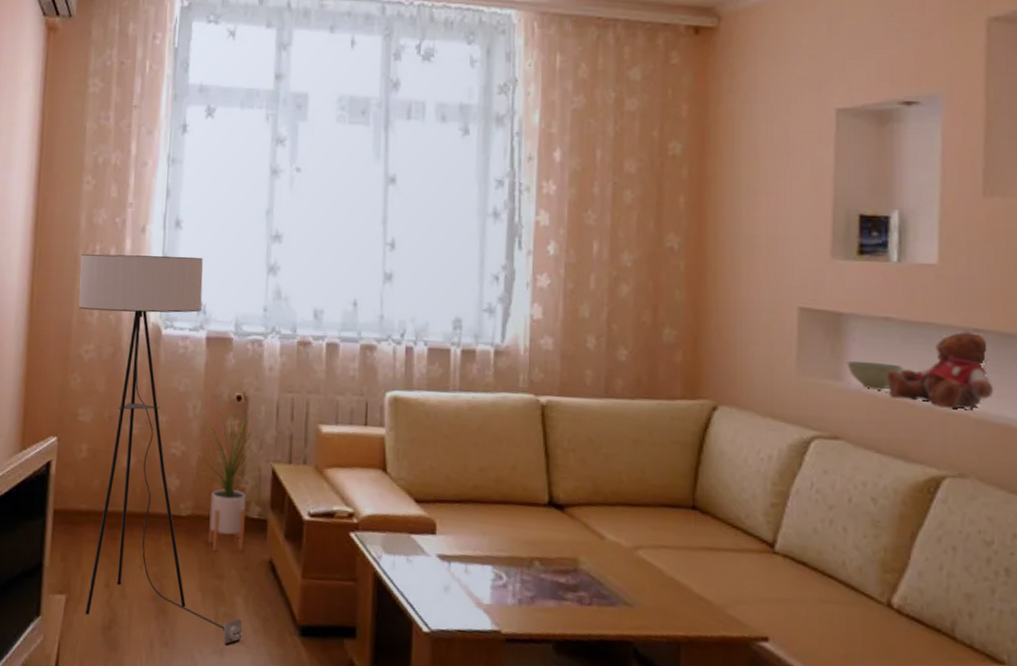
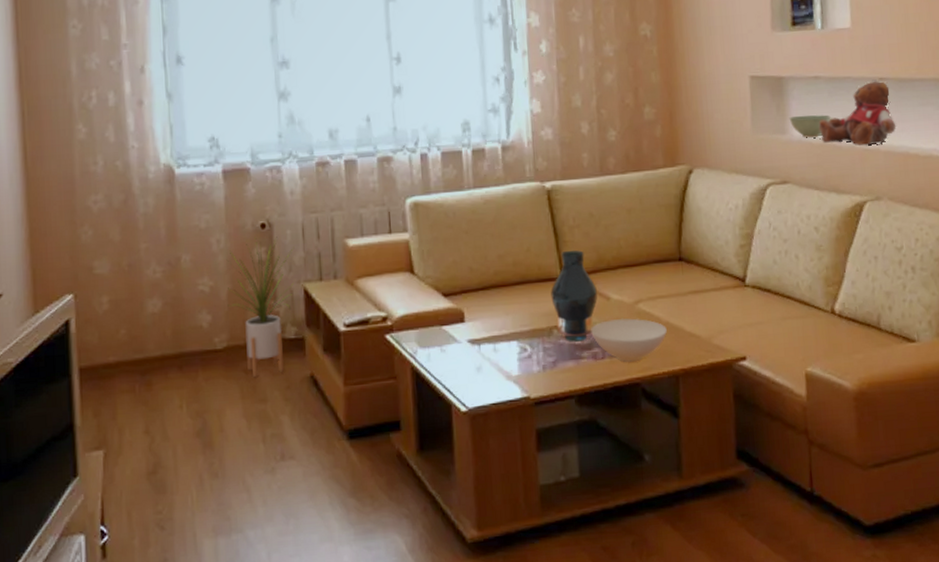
floor lamp: present [78,254,244,646] -> none [76,92,293,465]
vase: none [535,475,591,581] -> present [551,250,598,342]
bowl: none [578,562,670,616] -> present [591,318,667,362]

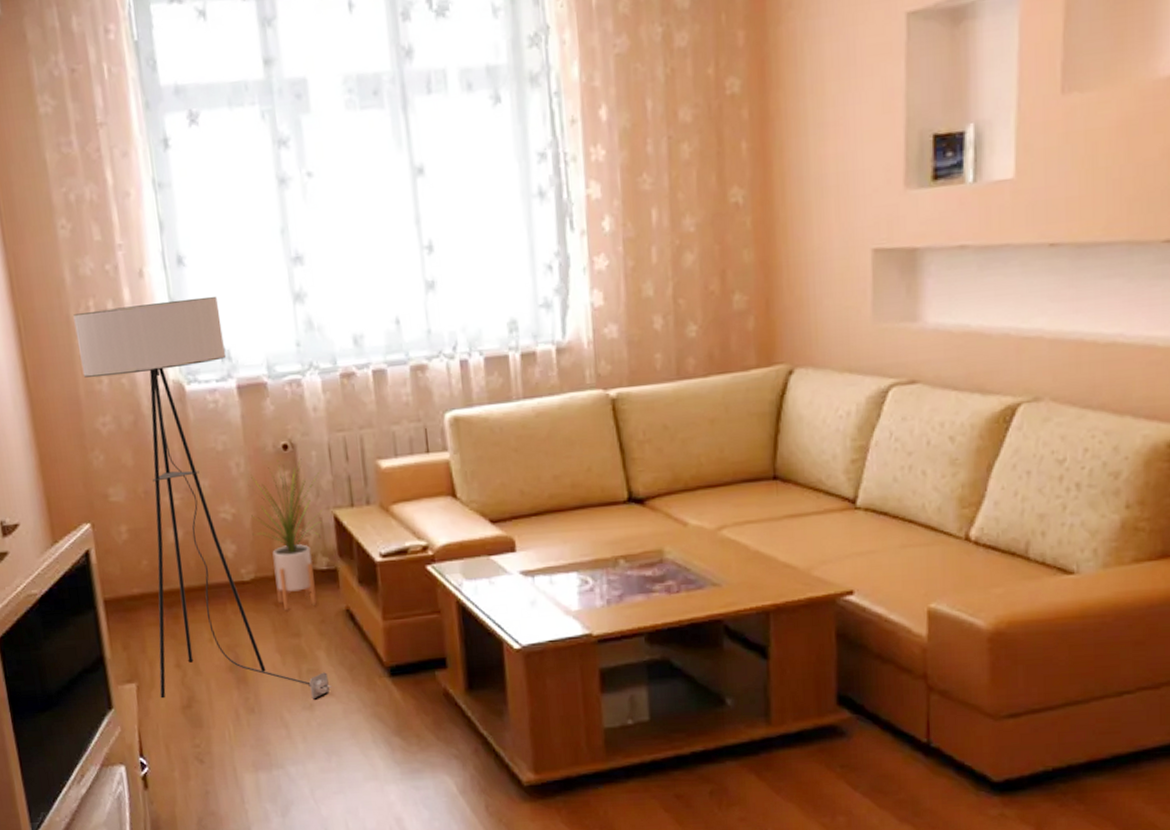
floor lamp: none [76,92,293,465] -> present [73,296,332,701]
vase: present [551,250,598,342] -> none [616,468,673,574]
bowl: present [591,318,667,362] -> none [664,546,756,596]
bowl: present [789,115,831,138] -> none [922,295,979,326]
teddy bear: present [818,82,896,146] -> none [962,249,1069,334]

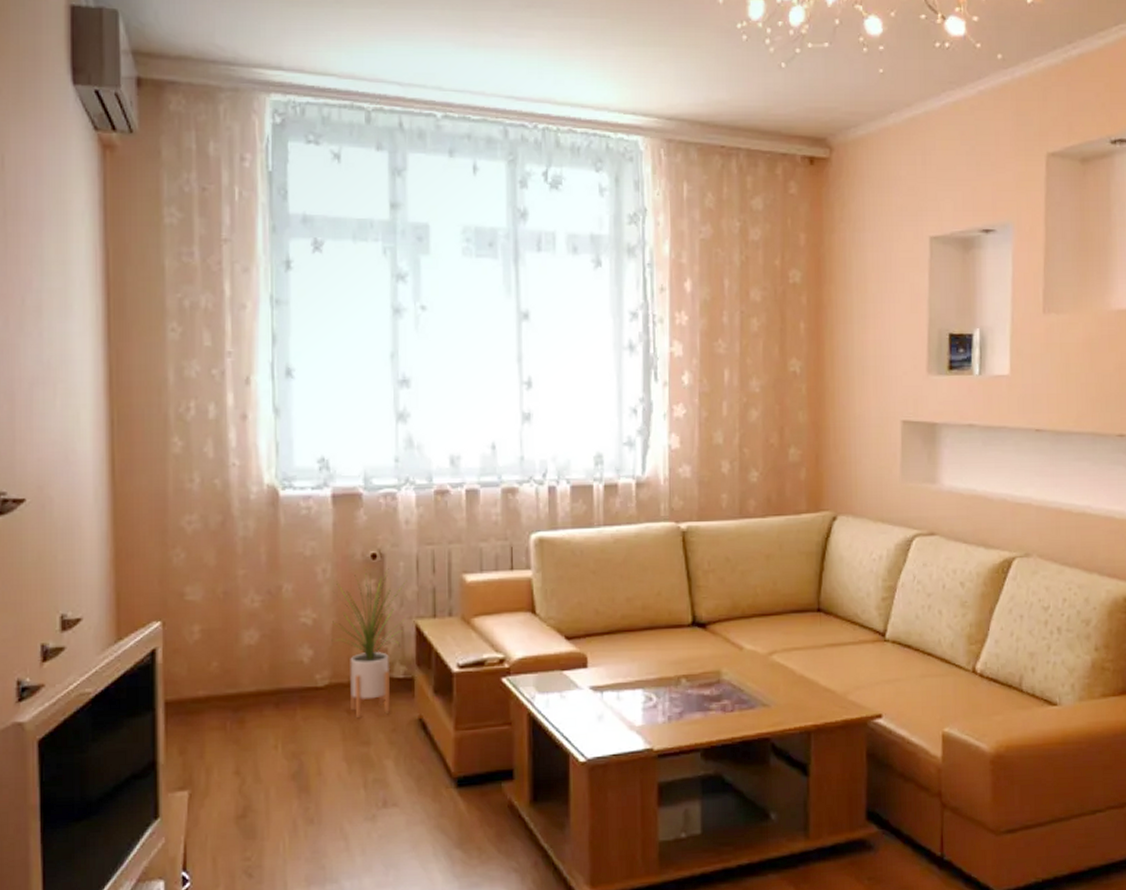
floor lamp: present [73,296,332,701] -> none [172,408,397,812]

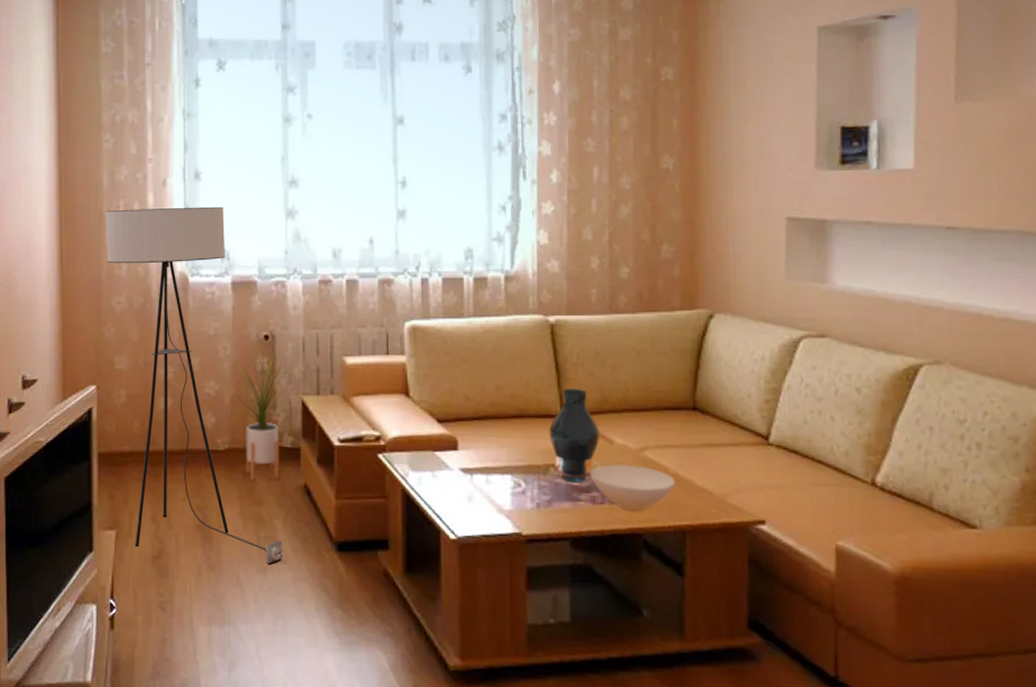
floor lamp: none [172,408,397,812] -> present [106,206,285,566]
vase: none [681,595,731,693] -> present [549,388,600,483]
bowl: none [721,670,801,716] -> present [590,464,675,511]

